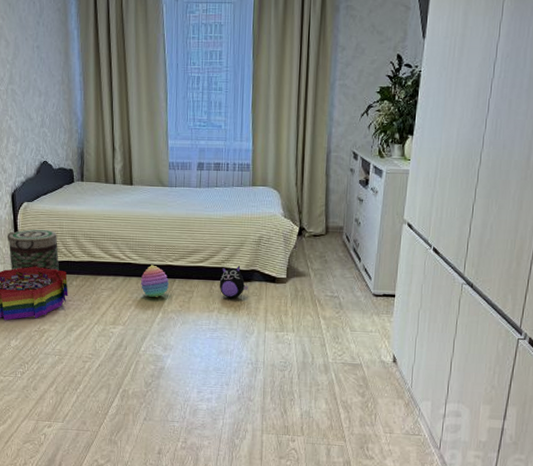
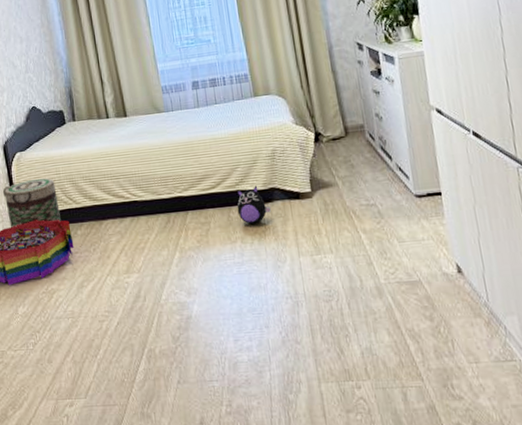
stacking toy: present [140,265,169,297] -> none [149,199,182,236]

